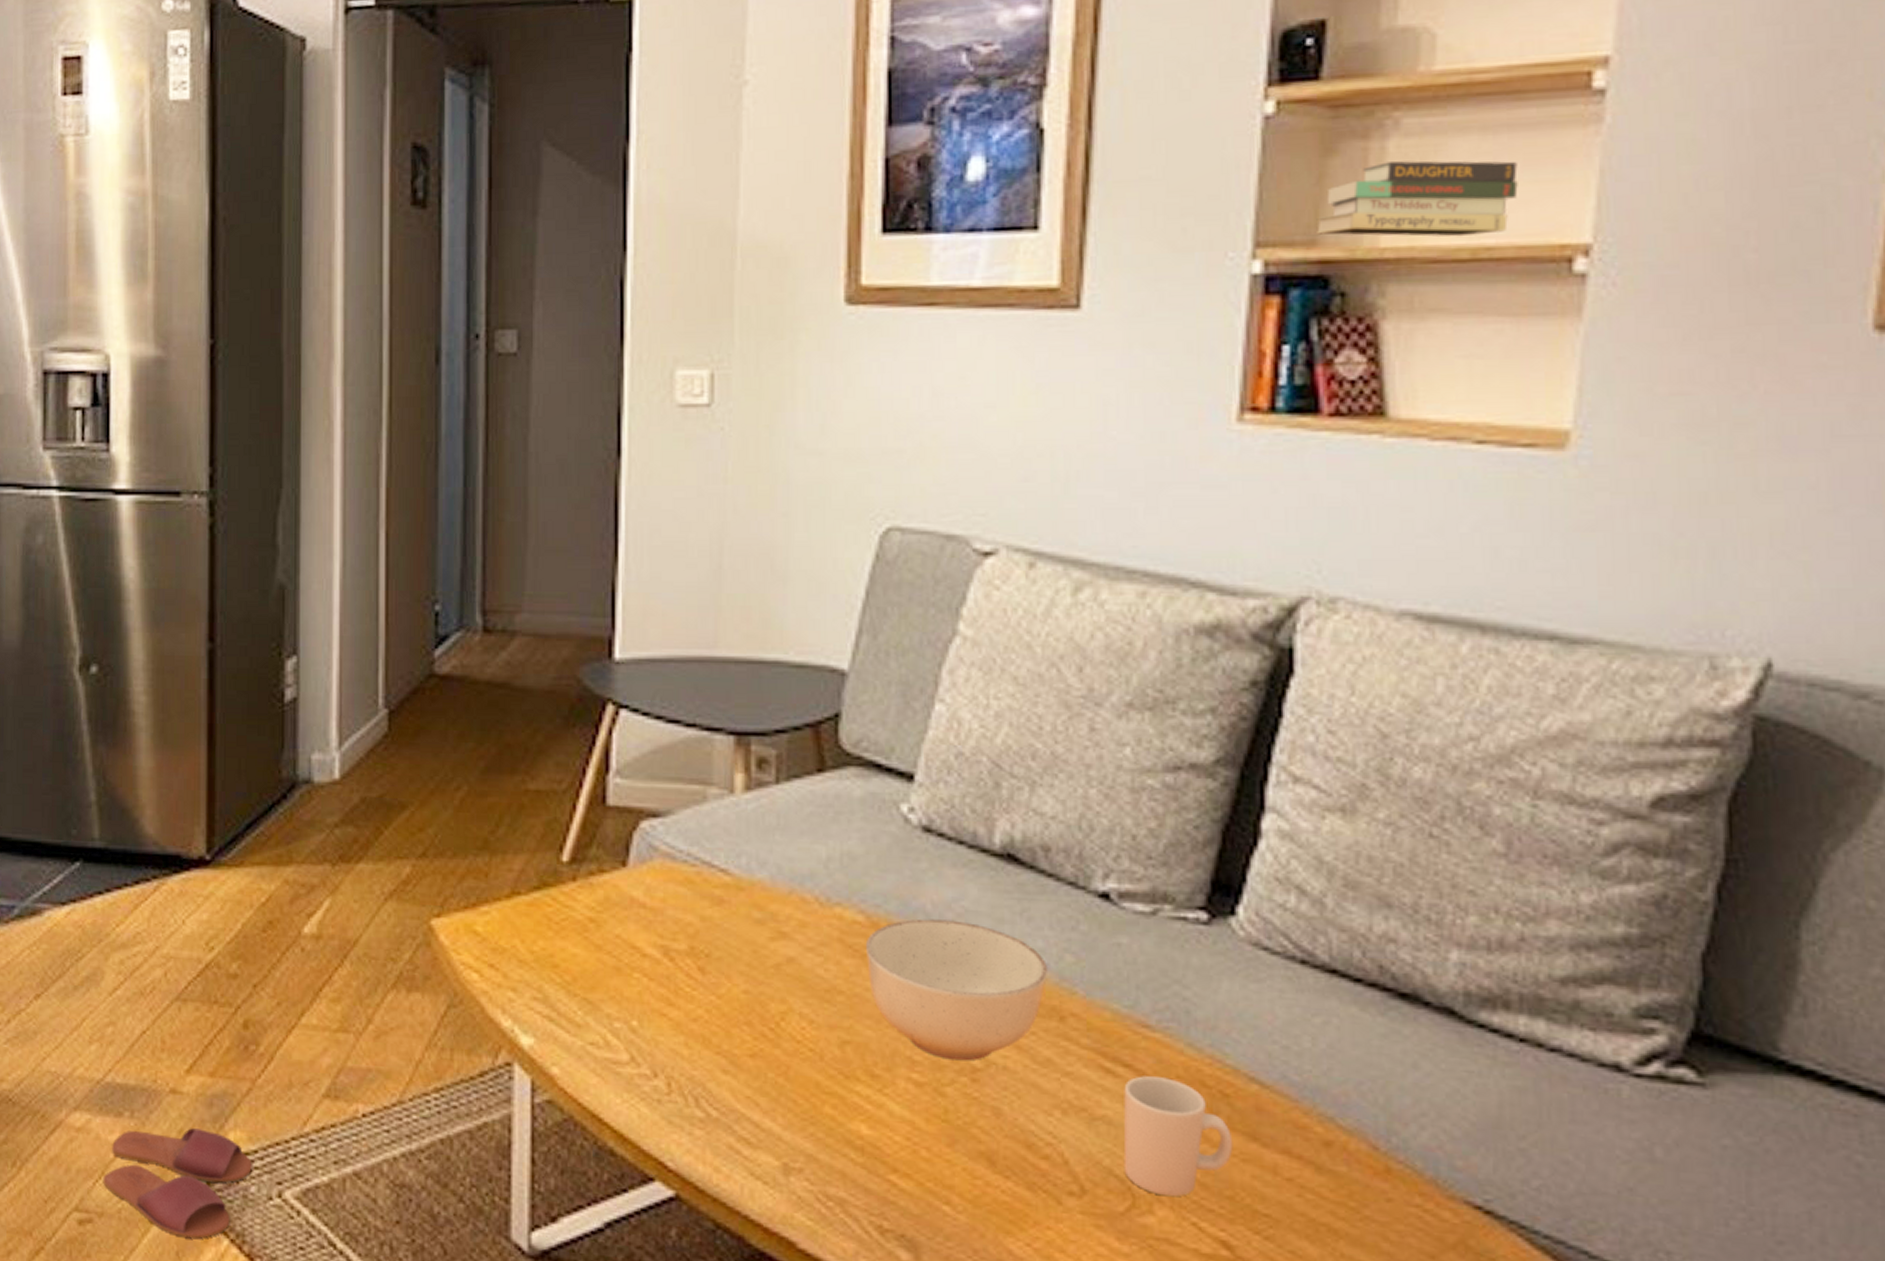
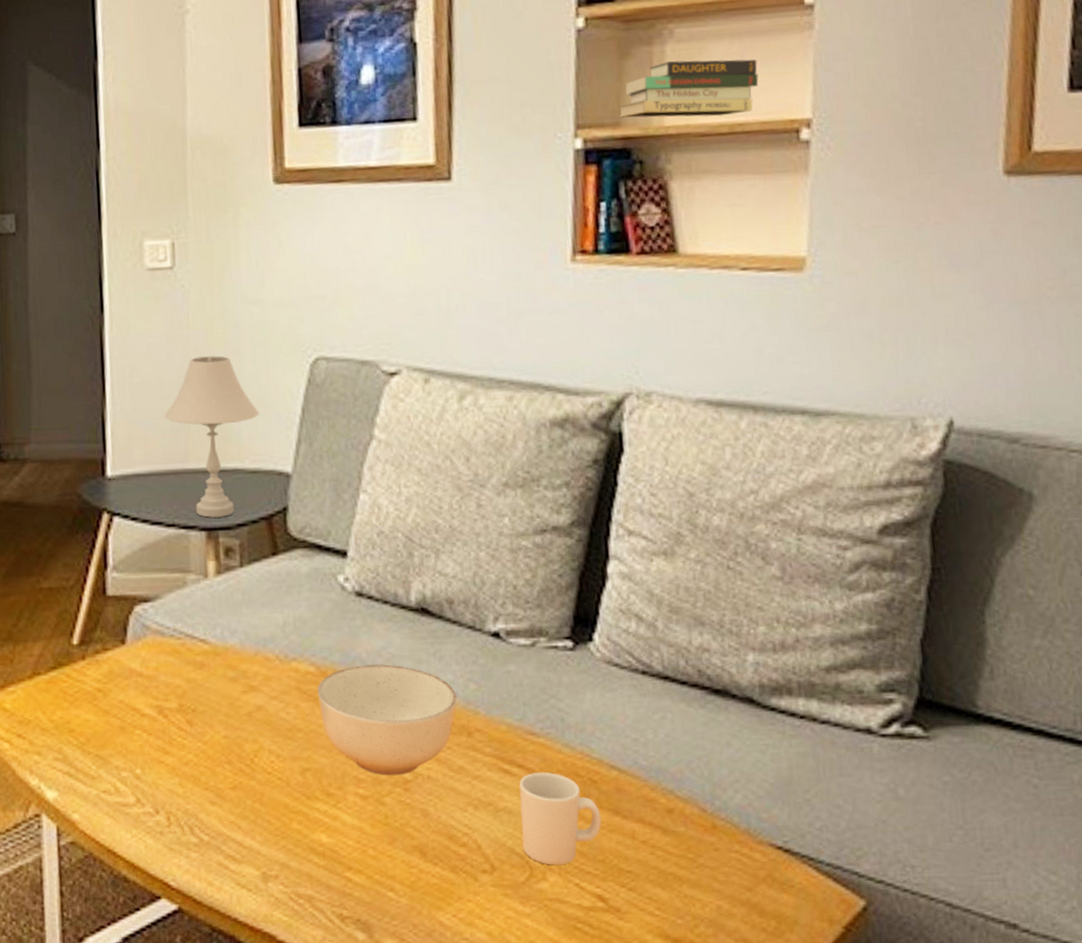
table lamp: none [690,518,811,720] -> present [164,356,259,518]

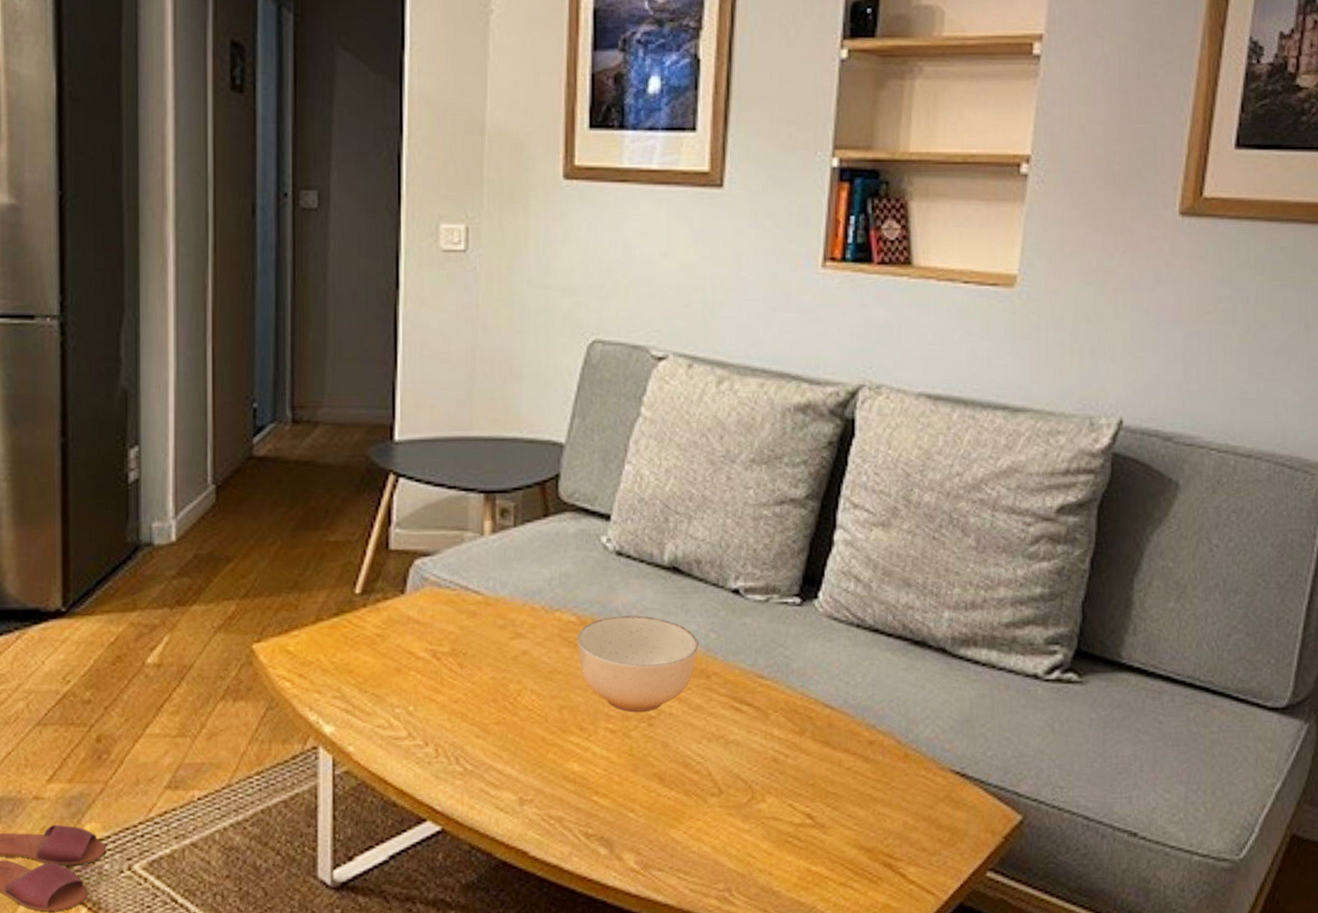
table lamp: present [164,356,259,518] -> none [451,334,539,481]
mug: present [519,772,602,866] -> none [746,710,815,789]
books: present [618,59,759,118] -> none [871,95,990,147]

